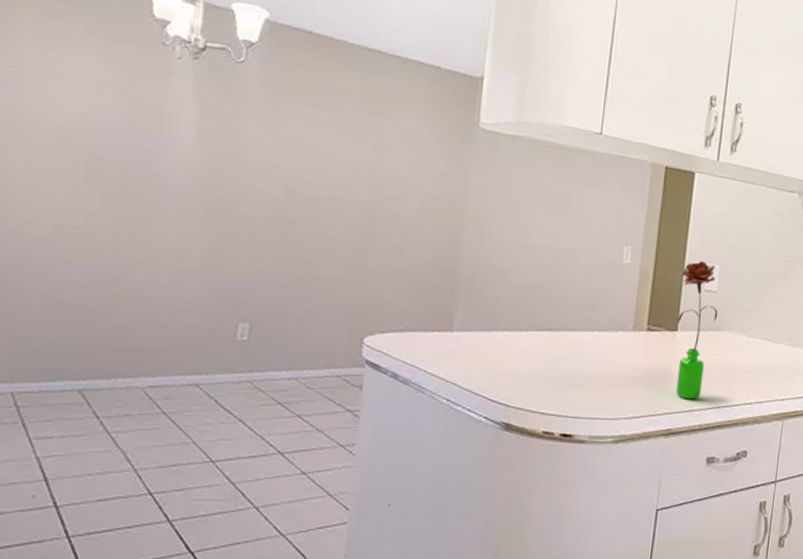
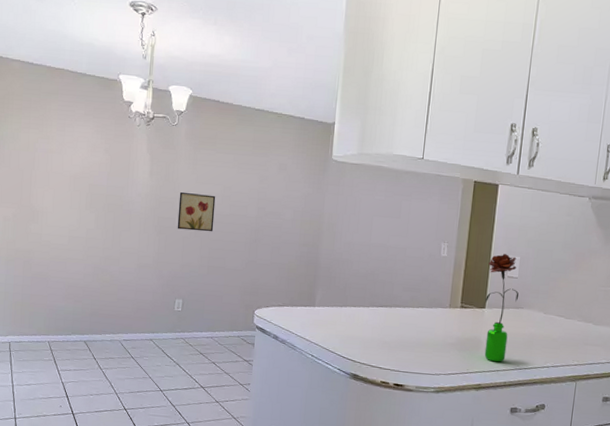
wall art: none [242,163,306,224] -> present [177,192,216,232]

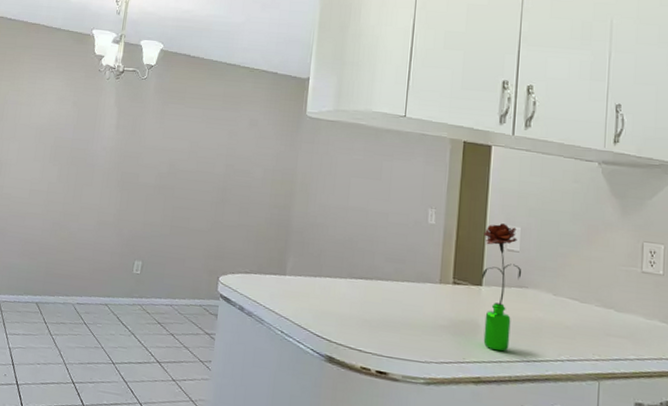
wall art: present [177,192,216,232] -> none [140,147,183,190]

